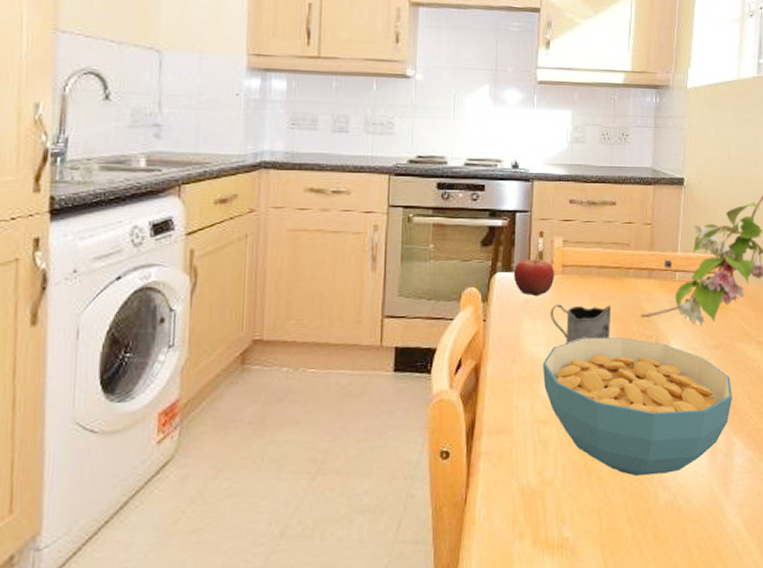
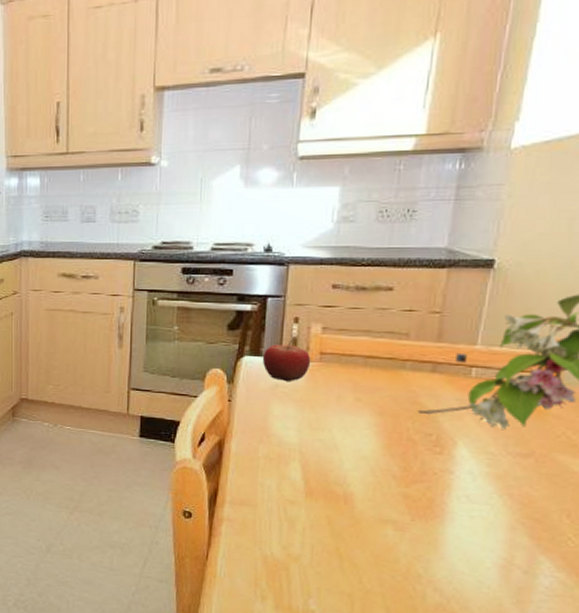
cereal bowl: present [542,337,732,476] -> none [292,427,544,577]
tea glass holder: present [551,304,611,345] -> none [303,392,379,432]

